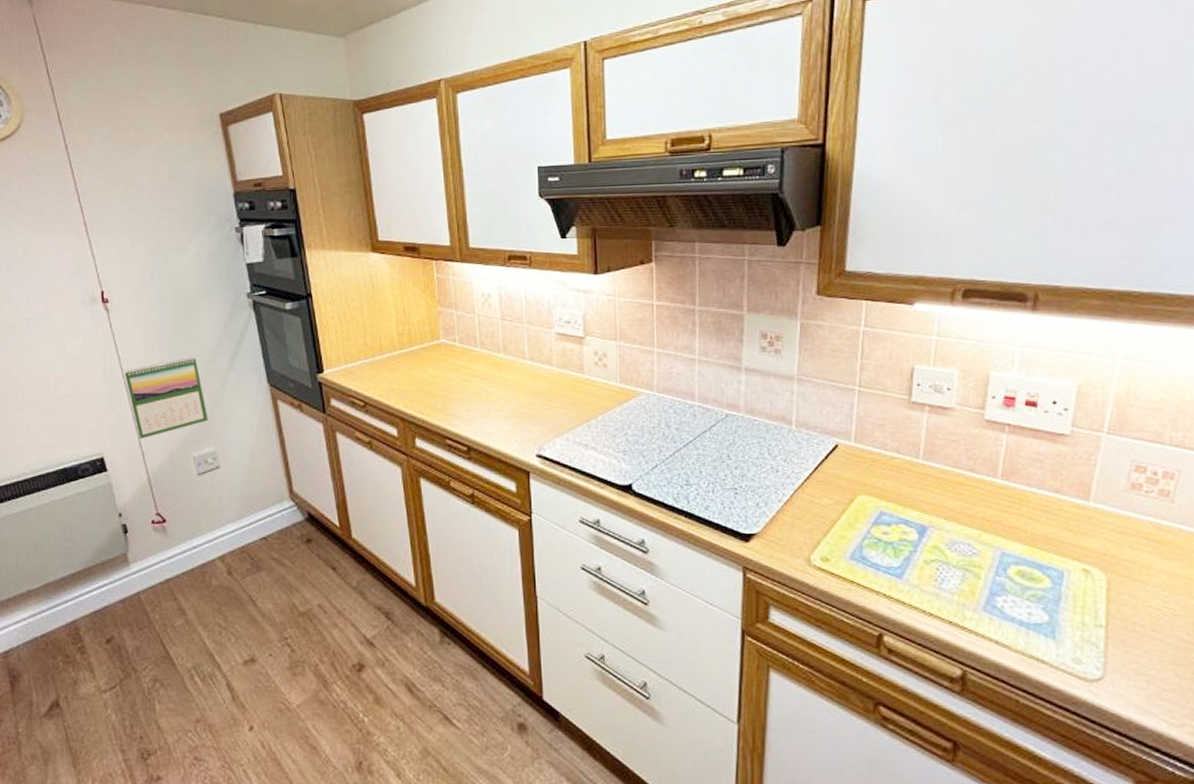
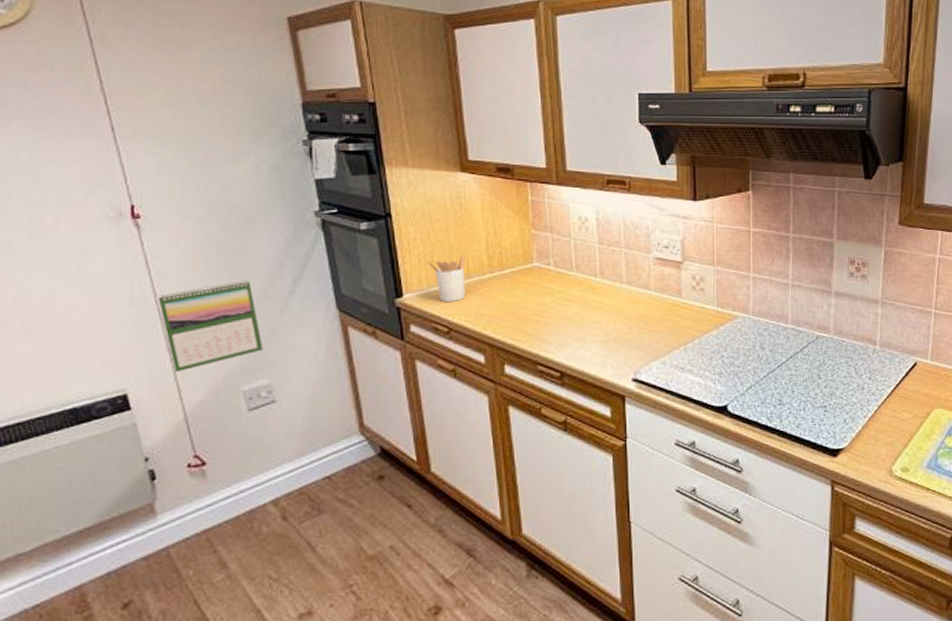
utensil holder: none [345,330,378,378] -> present [428,252,466,303]

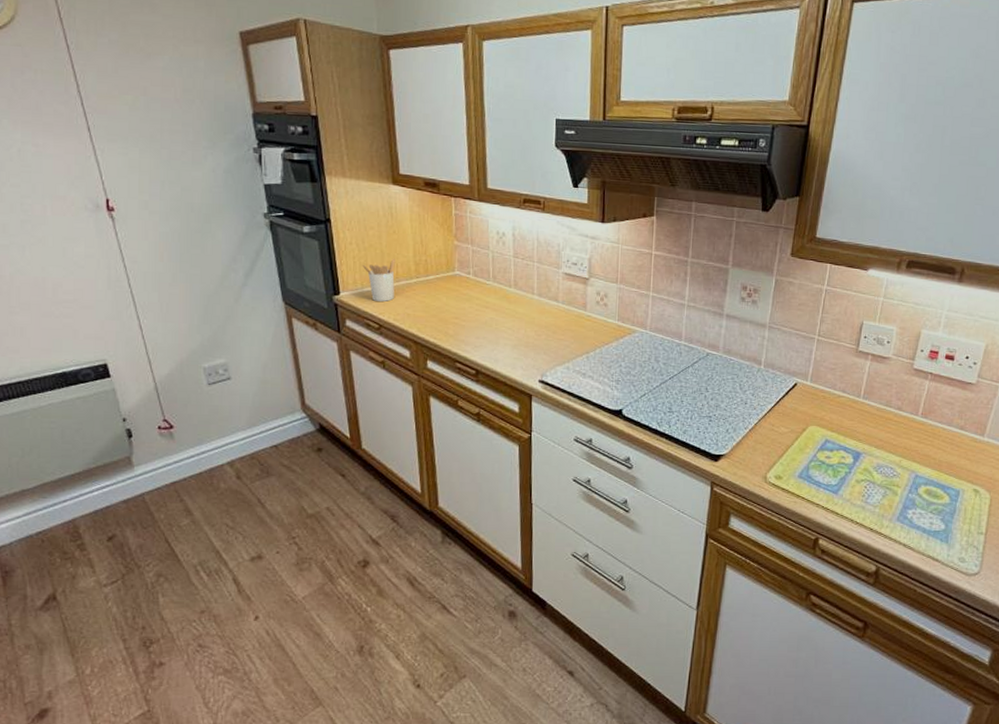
calendar: present [157,280,263,372] -> none [130,271,220,348]

